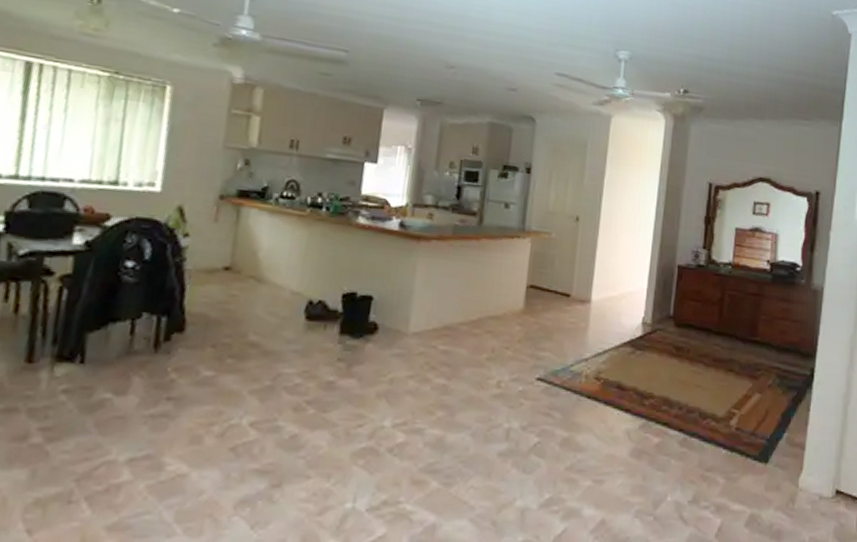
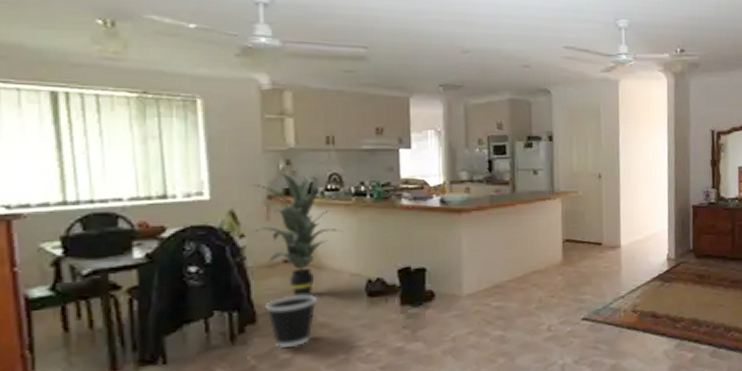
wastebasket: none [196,307,252,364] -> present [266,295,317,348]
indoor plant: none [198,173,292,311] -> present [253,174,343,298]

